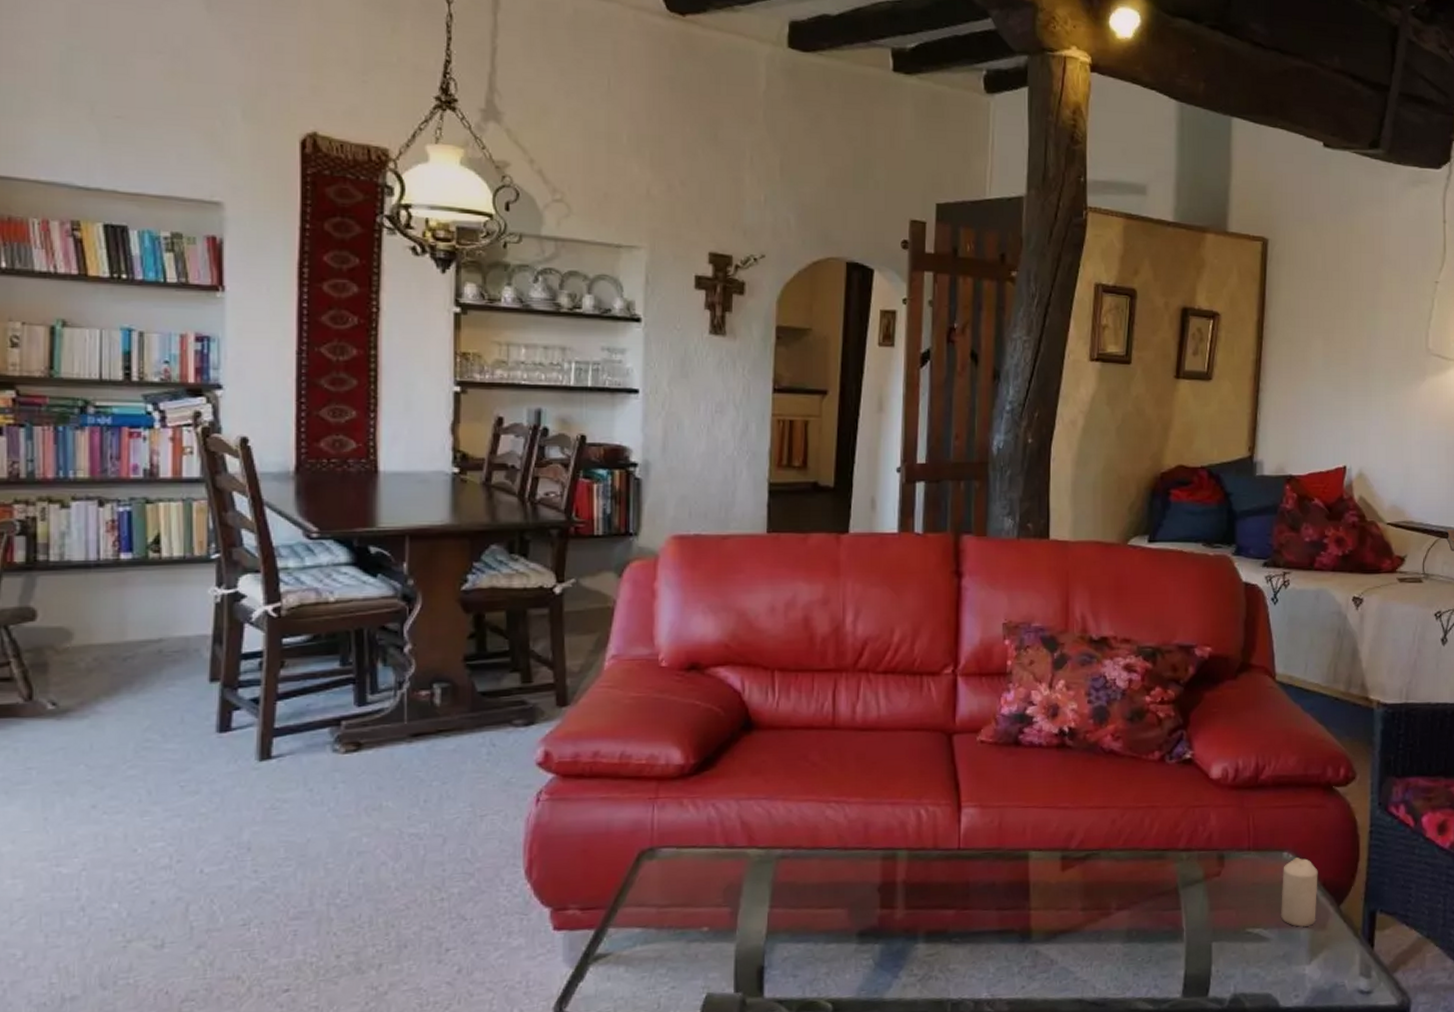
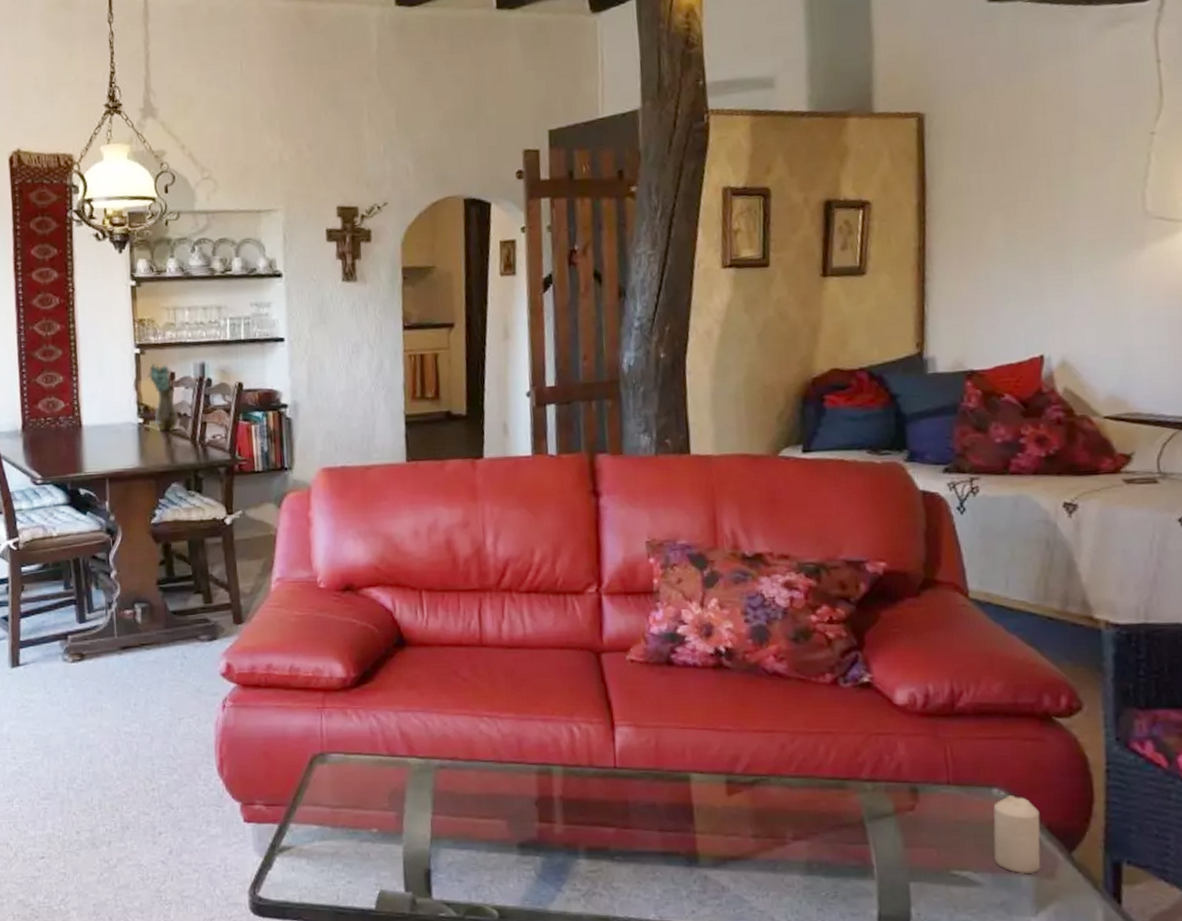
vase: none [469,404,504,485] -> present [148,362,178,432]

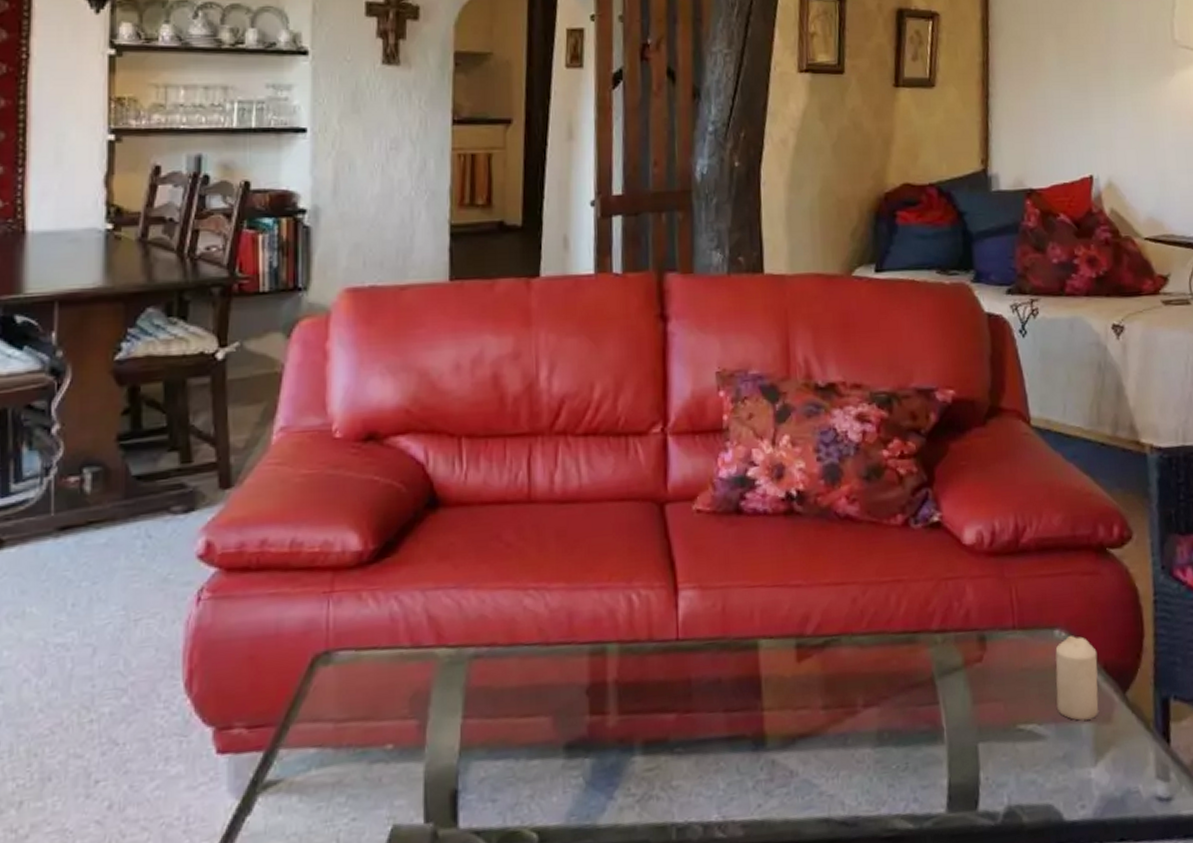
vase: present [148,362,178,432] -> none [124,152,161,241]

